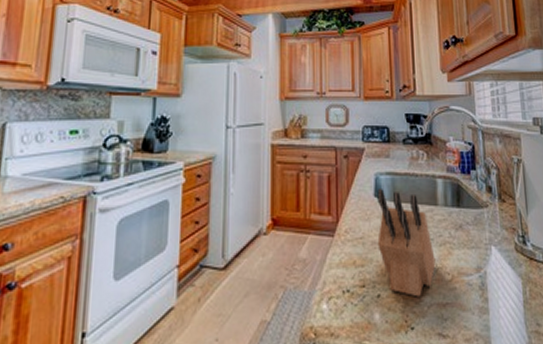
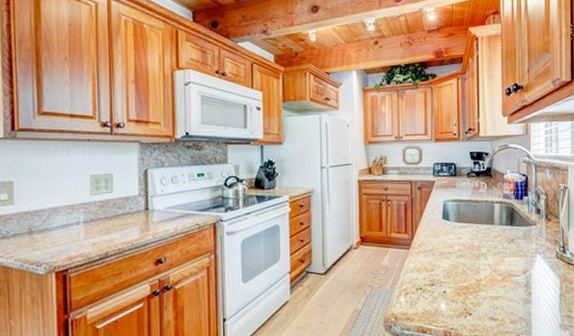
knife block: present [377,189,436,297] -> none [444,213,491,293]

